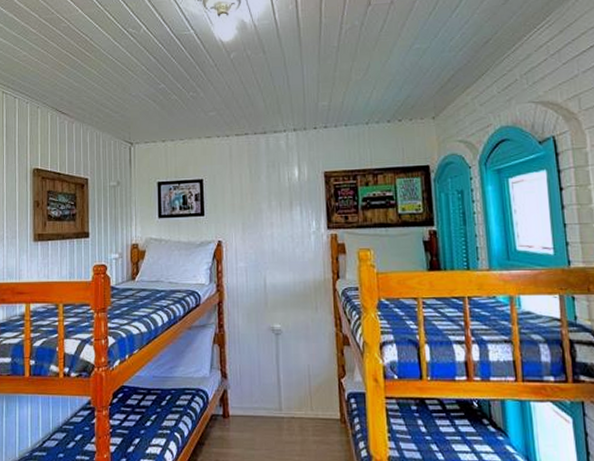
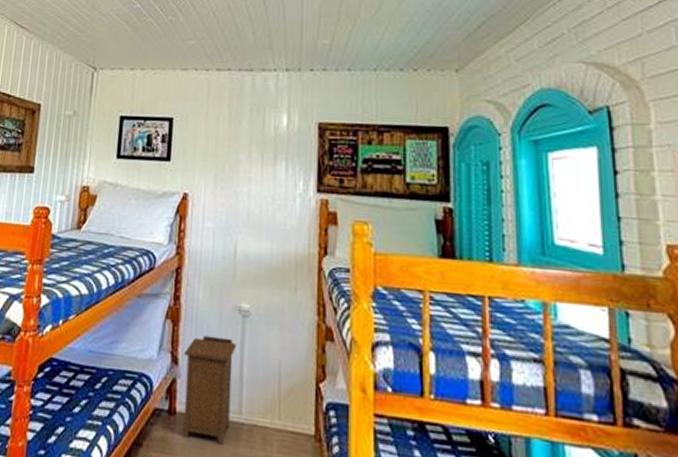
nightstand: none [230,353,273,437] -> present [183,335,237,447]

